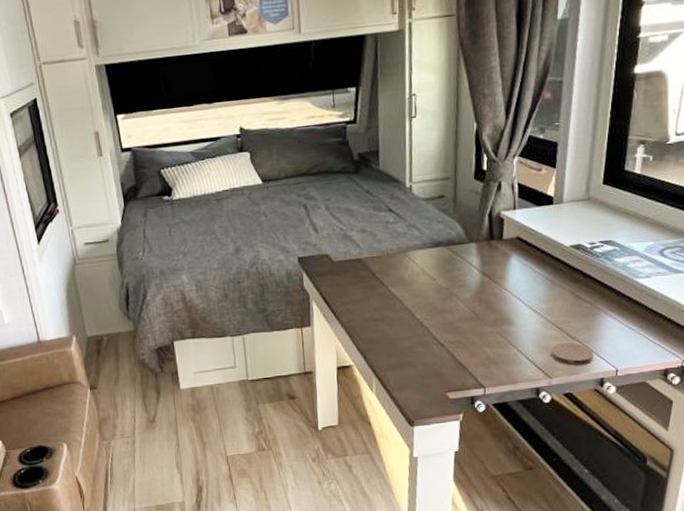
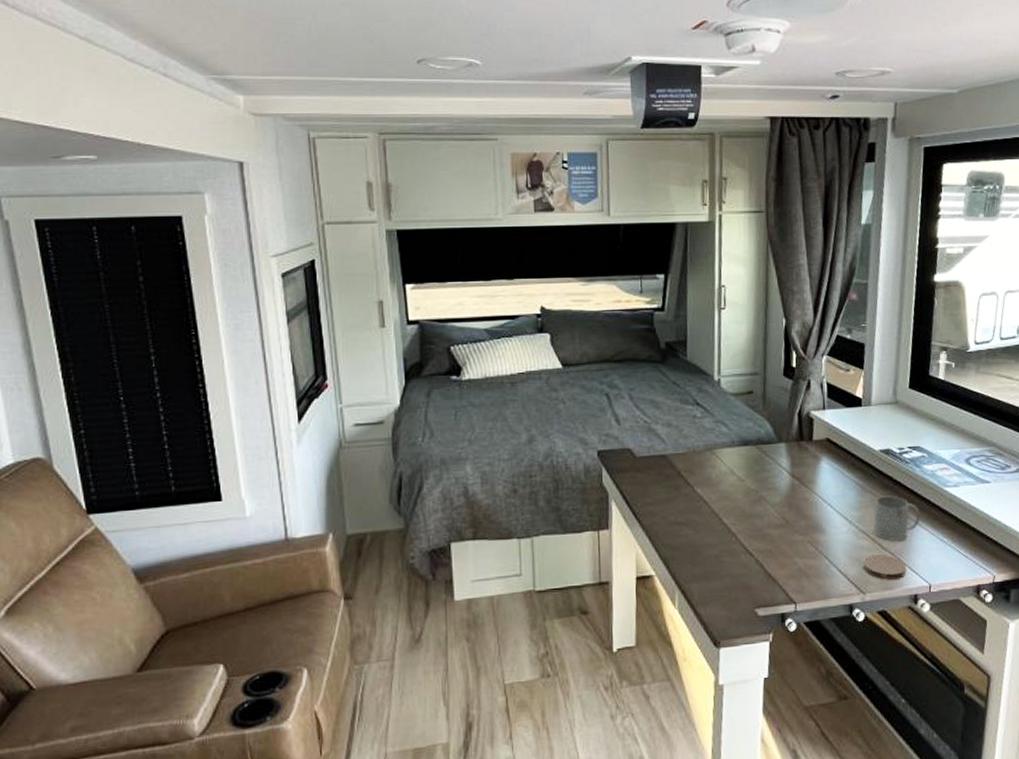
mug: none [561,288,609,330] -> present [872,495,920,541]

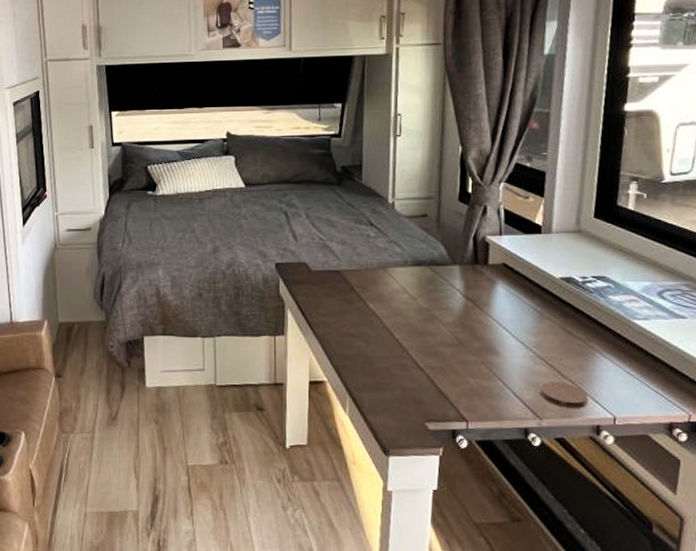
mug: present [872,495,920,541] -> none [551,323,605,369]

